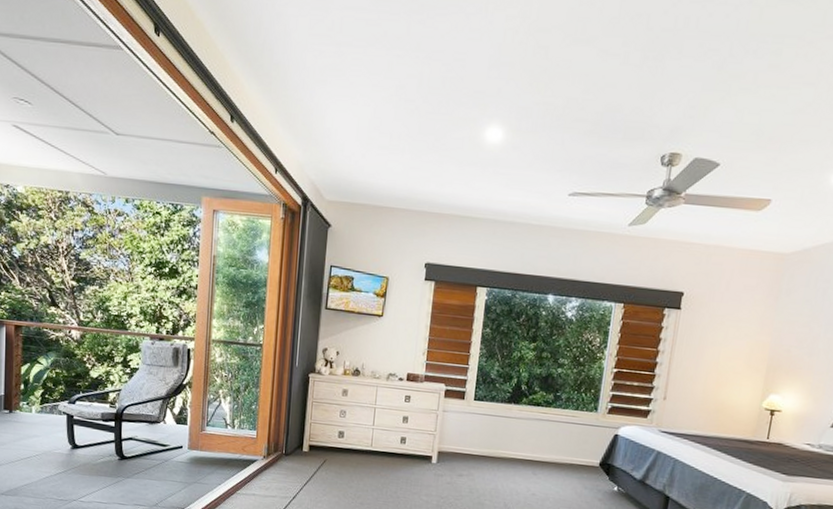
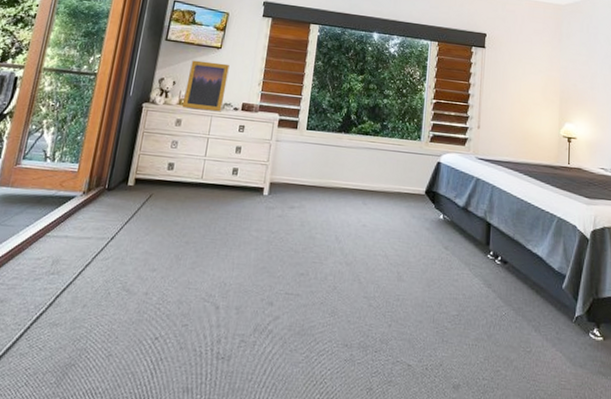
picture frame: none [348,329,392,383] -> present [183,60,229,112]

